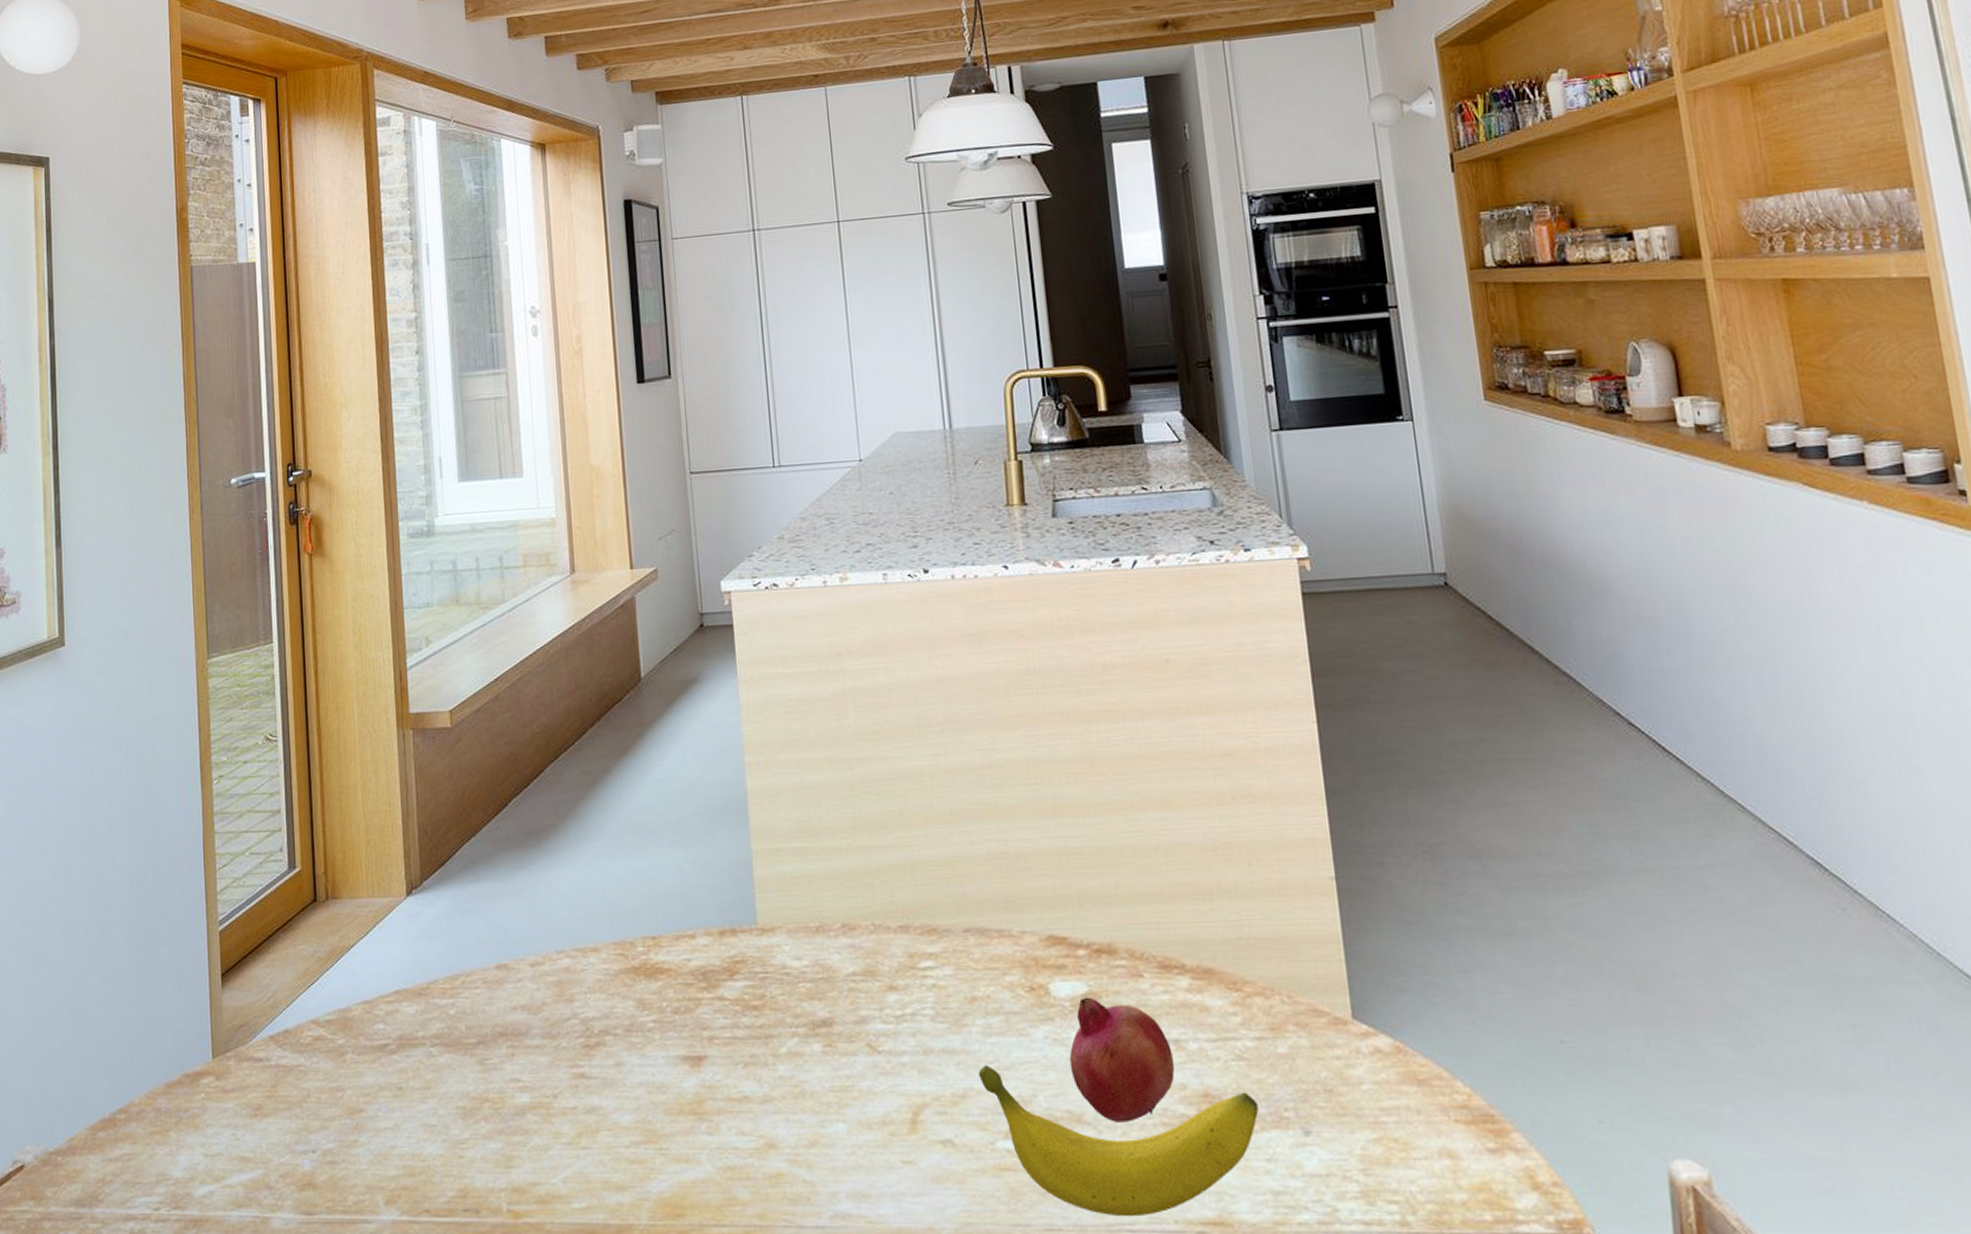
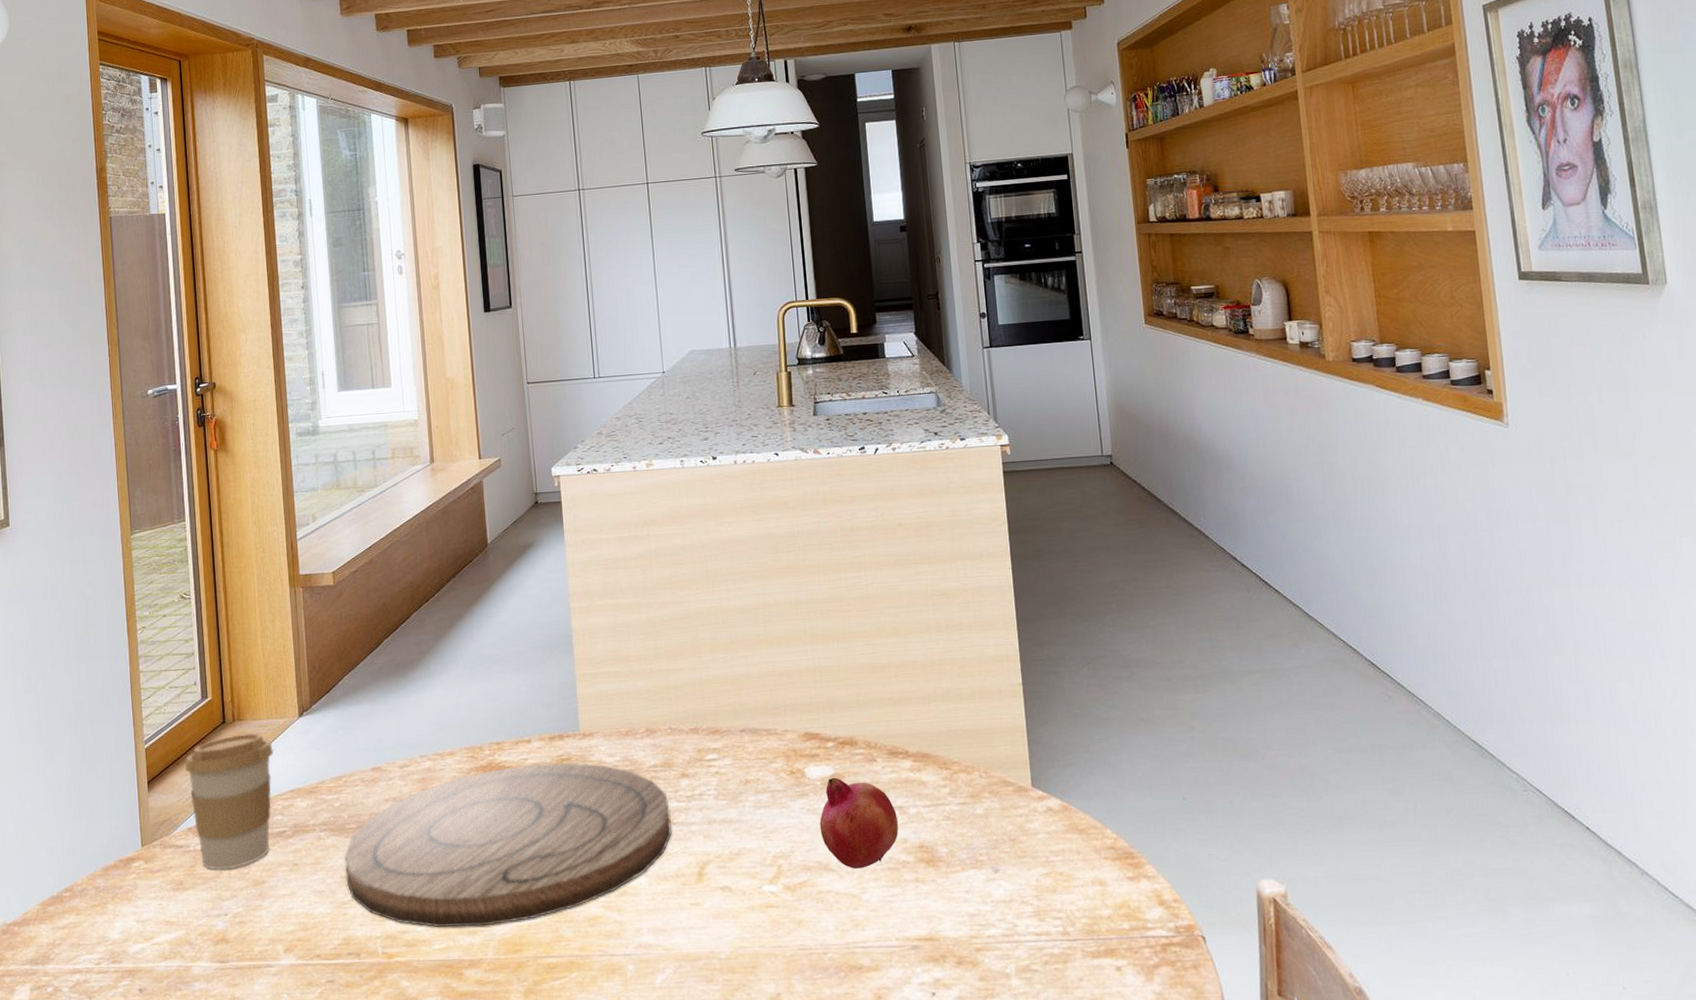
coffee cup: none [266,914,375,1092] -> present [184,732,273,870]
cutting board: none [461,965,877,1180] -> present [344,762,672,927]
banana: present [978,1065,1259,1217] -> none [750,830,961,937]

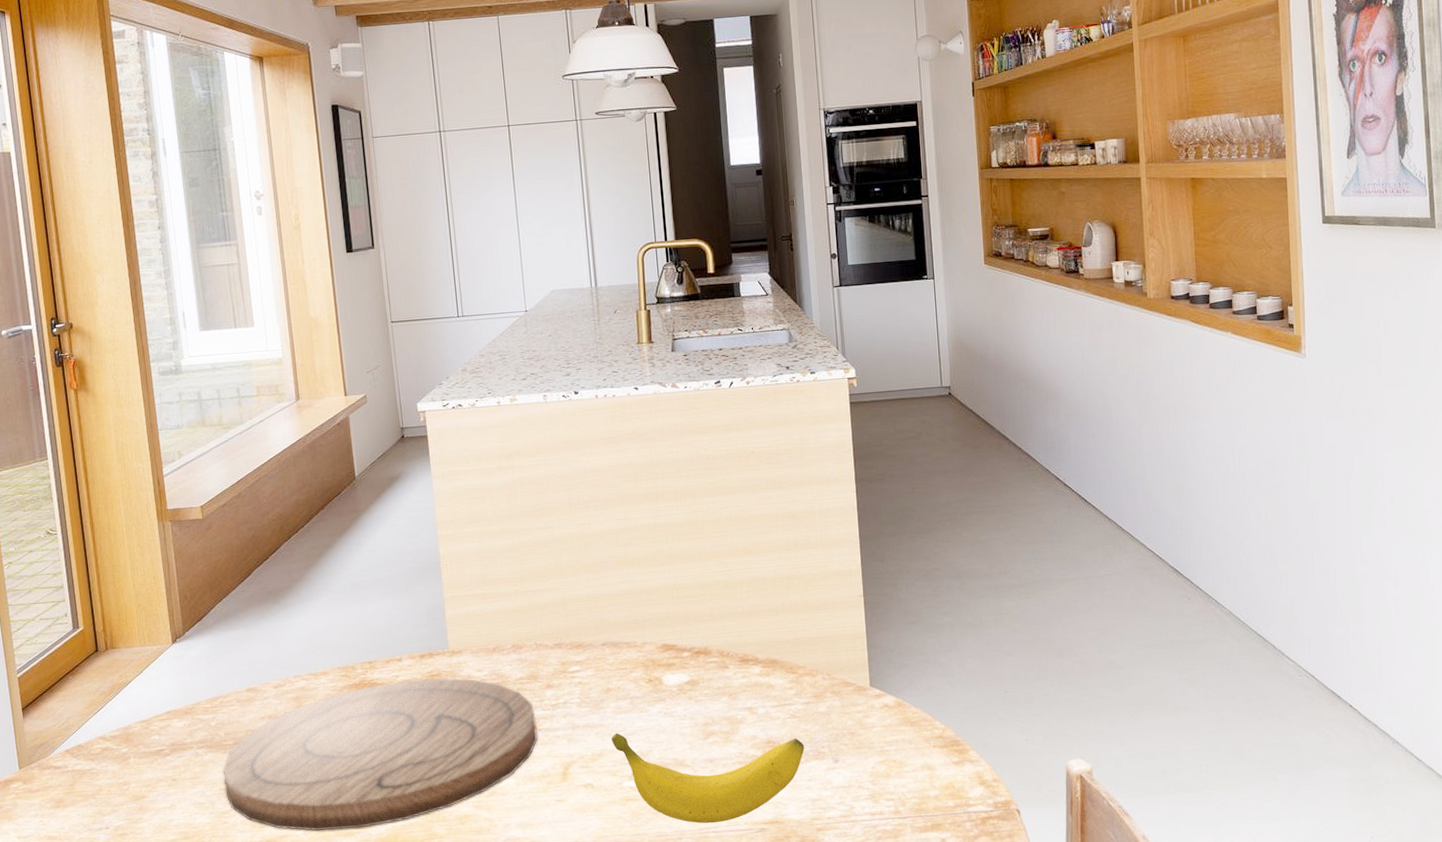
coffee cup: present [184,732,273,870] -> none [59,659,149,788]
banana: none [750,830,961,937] -> present [611,733,804,824]
fruit: present [819,777,899,869] -> none [675,683,748,764]

